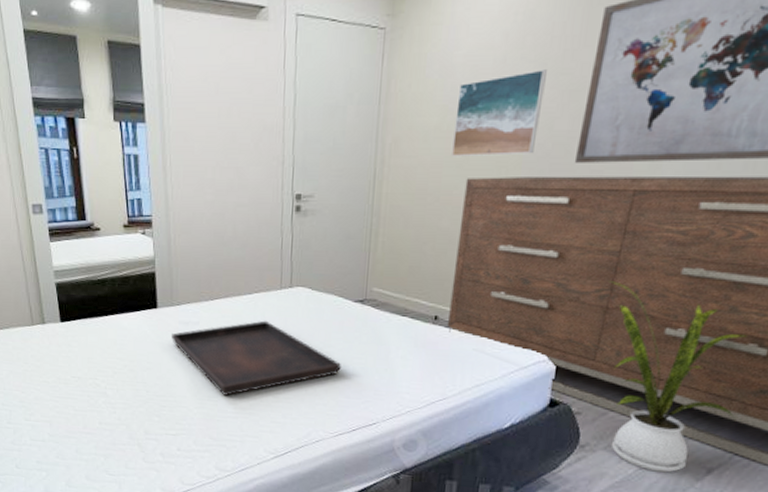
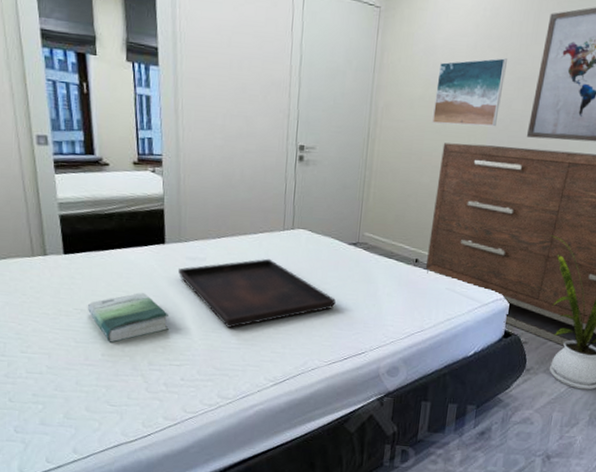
book: none [84,359,164,411] -> present [87,293,169,343]

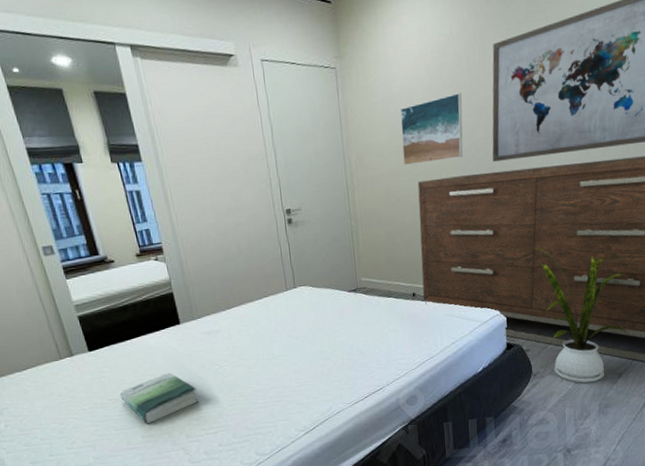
serving tray: present [178,258,336,328] -> none [197,319,347,390]

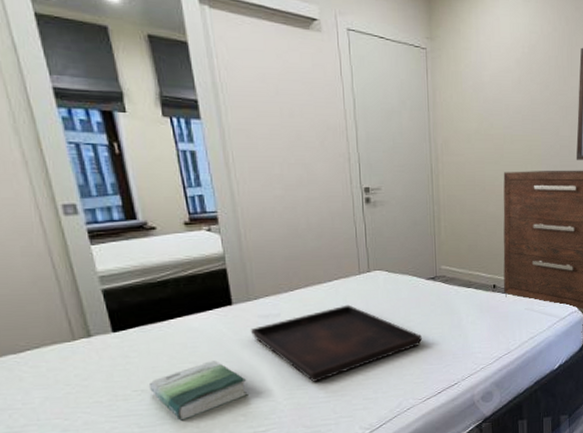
serving tray: none [197,319,347,390] -> present [251,304,422,382]
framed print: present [400,93,463,166] -> none [489,90,550,155]

